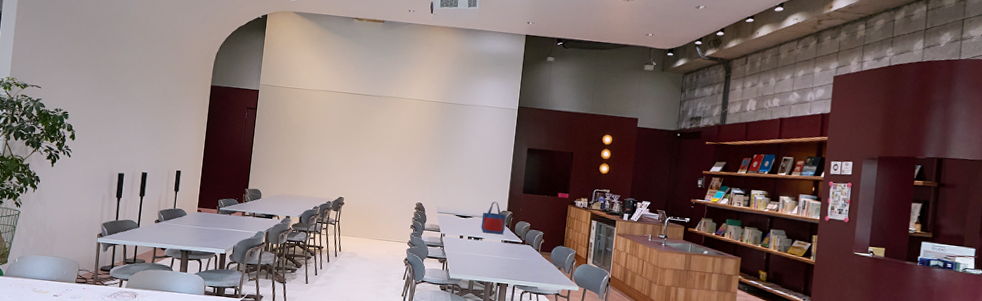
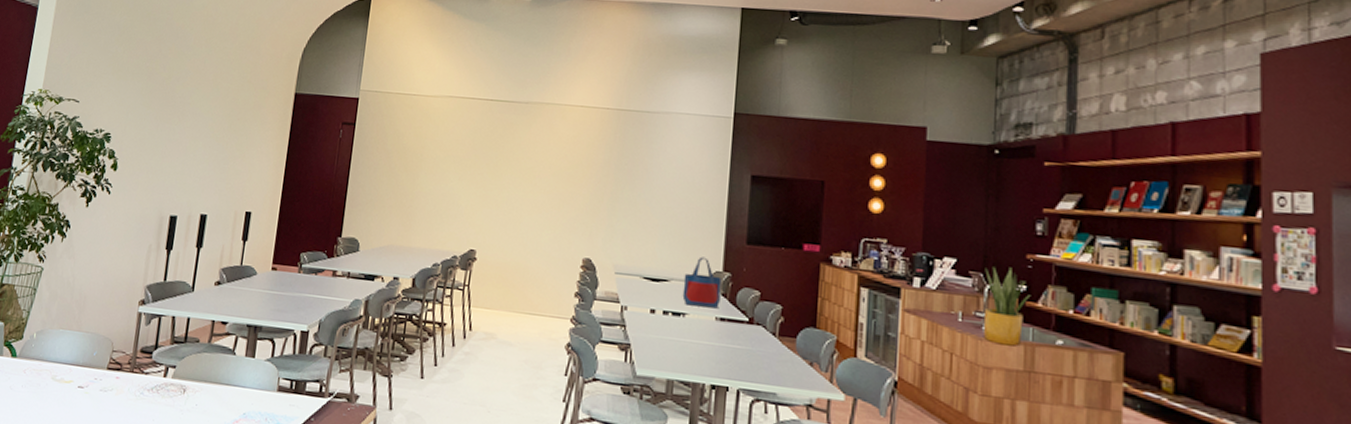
planter: none [662,207,692,256] -> present [983,267,1031,347]

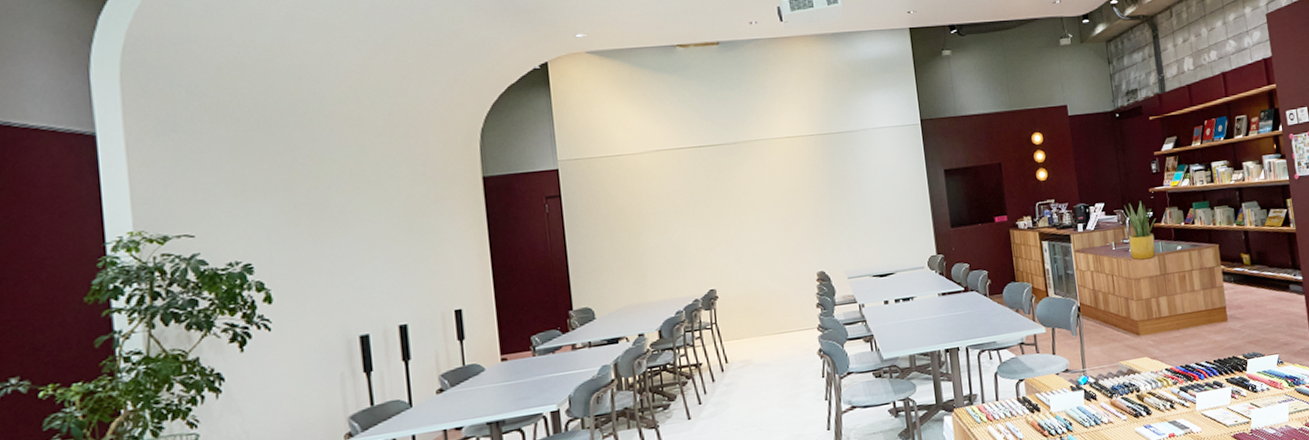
tote bag: present [682,256,722,309] -> none [906,246,939,290]

